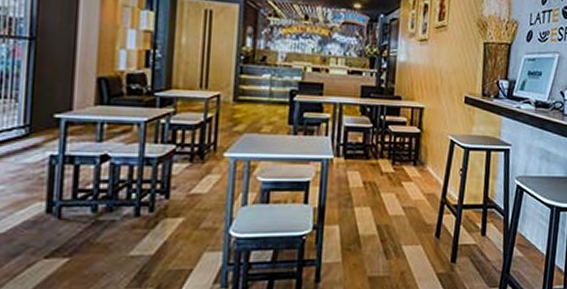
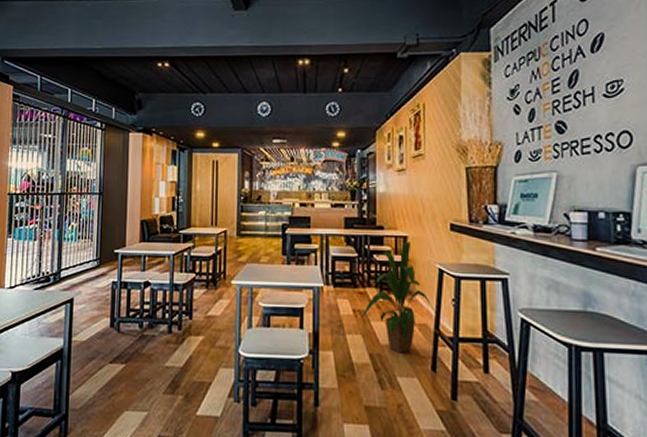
house plant: none [371,113,444,223] -> present [361,241,436,354]

